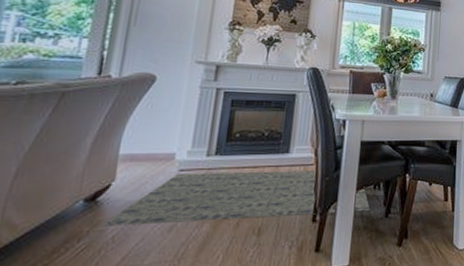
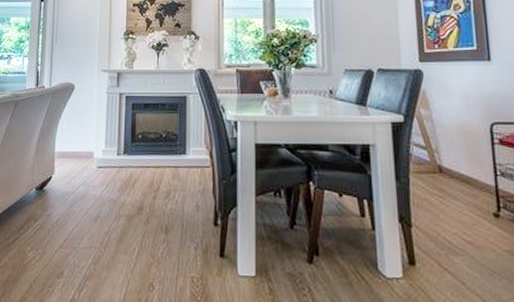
rug: present [100,171,371,227] -> none [47,169,273,220]

